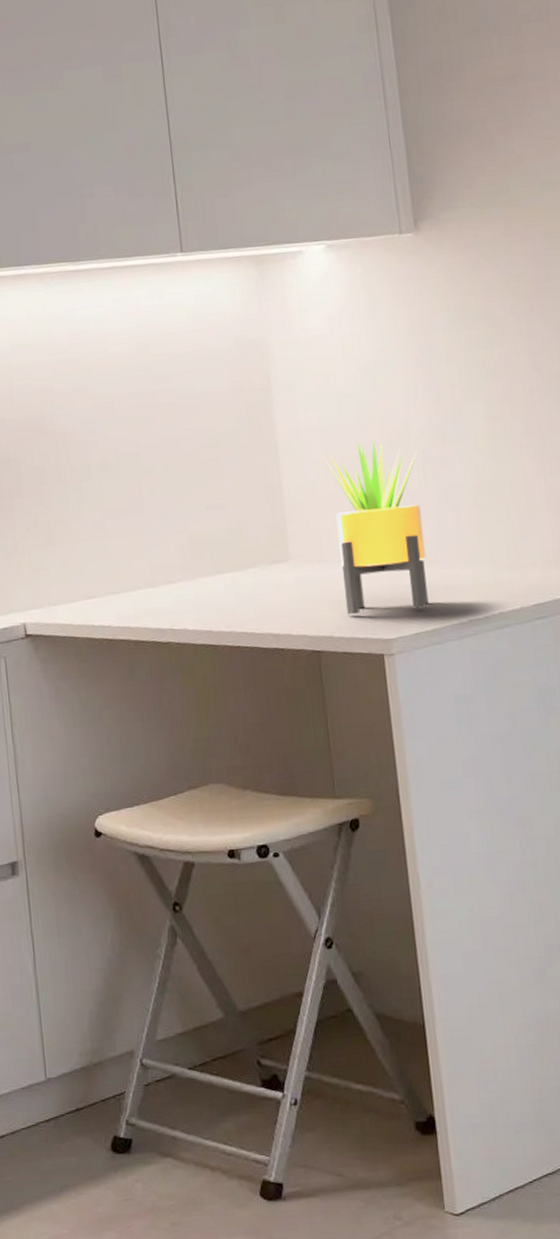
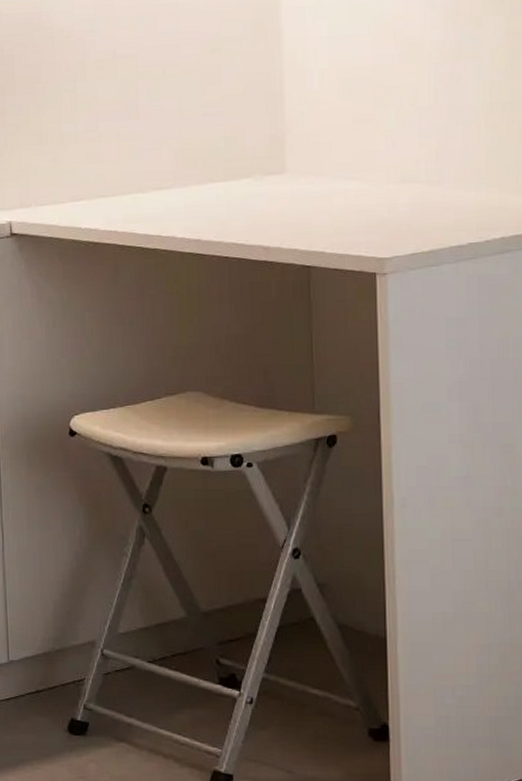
potted plant: present [324,440,429,615] -> none [330,52,429,231]

